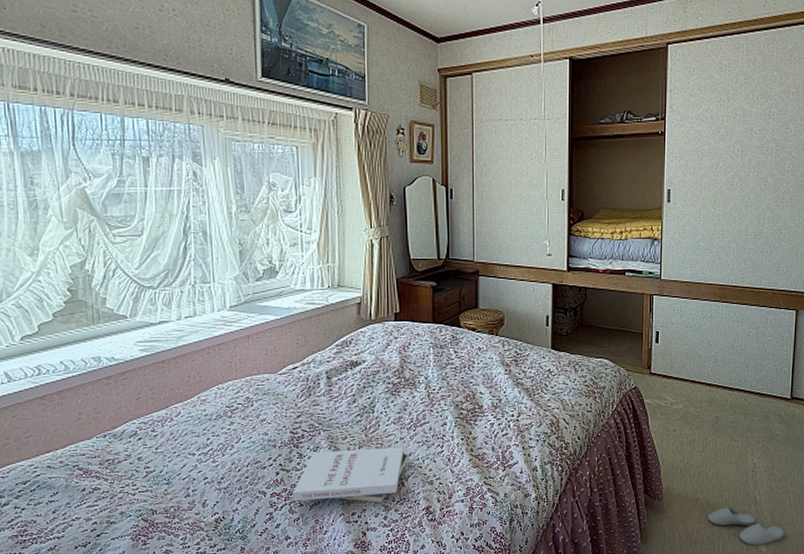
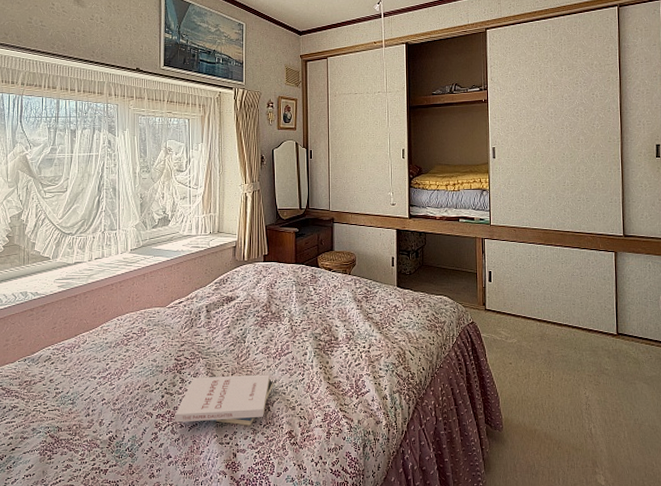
slippers: present [707,507,784,546] -> none [545,439,622,479]

